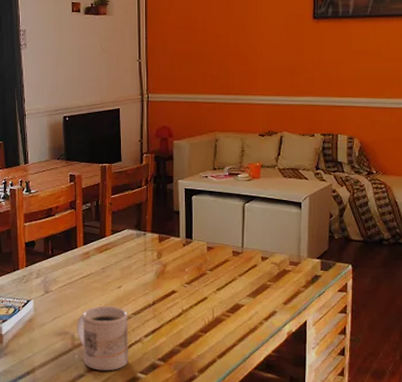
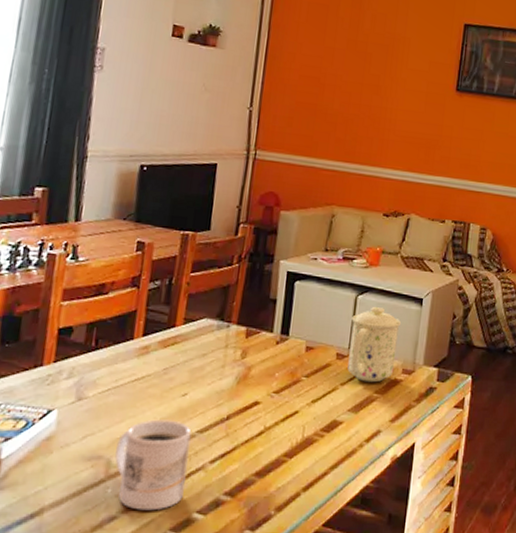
mug: none [242,211,284,273] -> present [347,306,401,383]

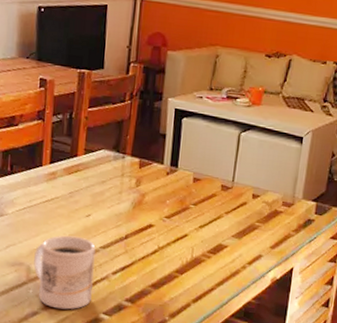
mug: present [347,306,401,383] -> none [231,143,281,213]

